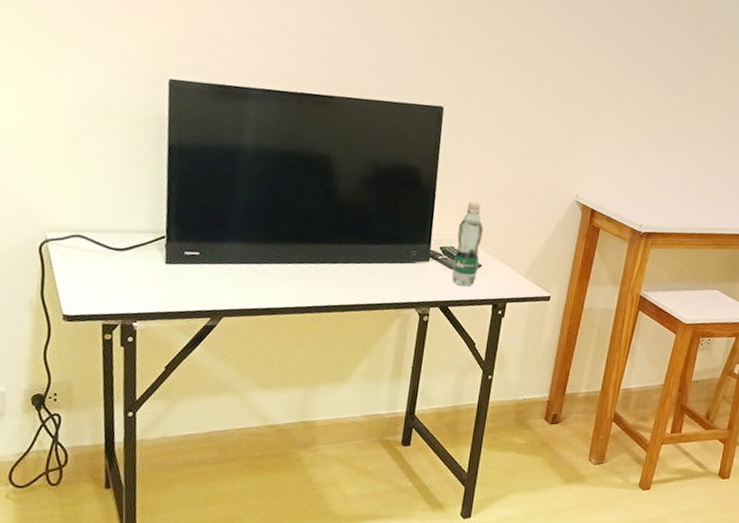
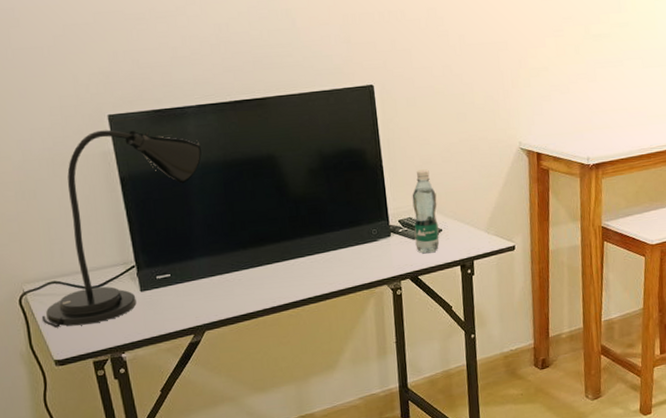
desk lamp: none [58,92,257,286] -> present [41,130,202,328]

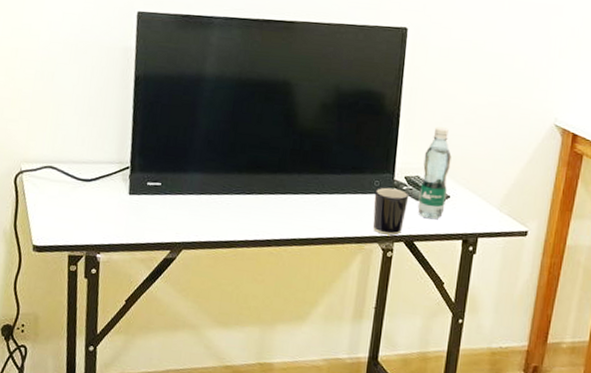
desk lamp: present [41,130,202,328] -> none [31,25,219,217]
mug: none [374,232,406,277] -> present [373,187,409,236]

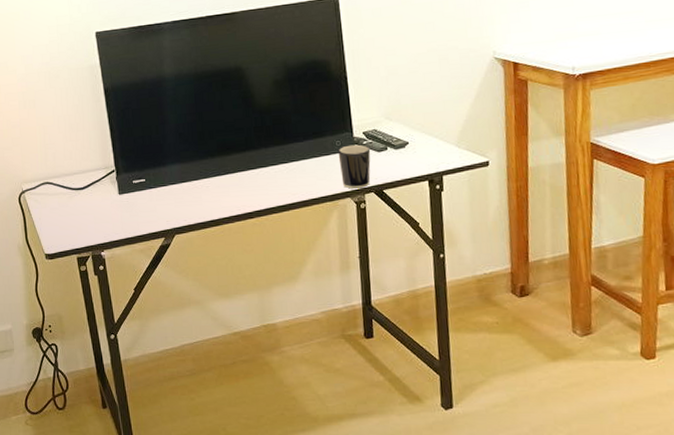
bottle: present [417,127,452,220] -> none [377,80,406,167]

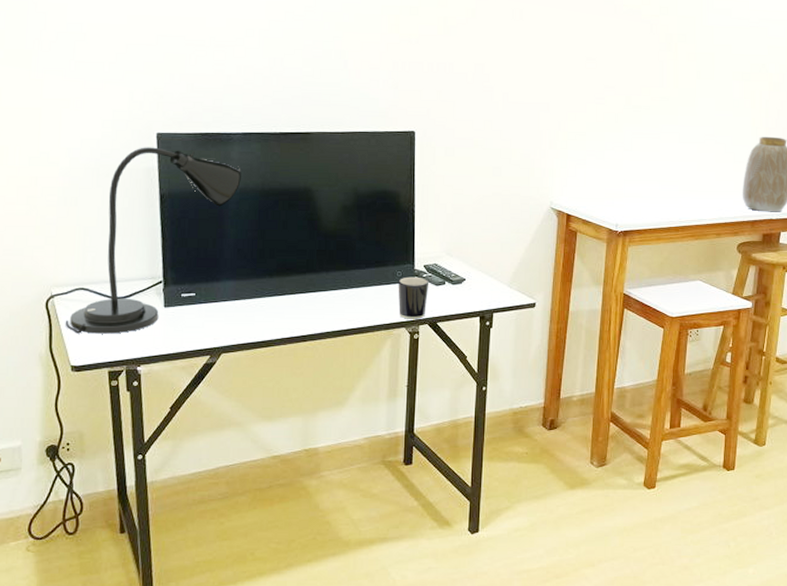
desk lamp: none [36,45,175,225] -> present [65,147,241,334]

